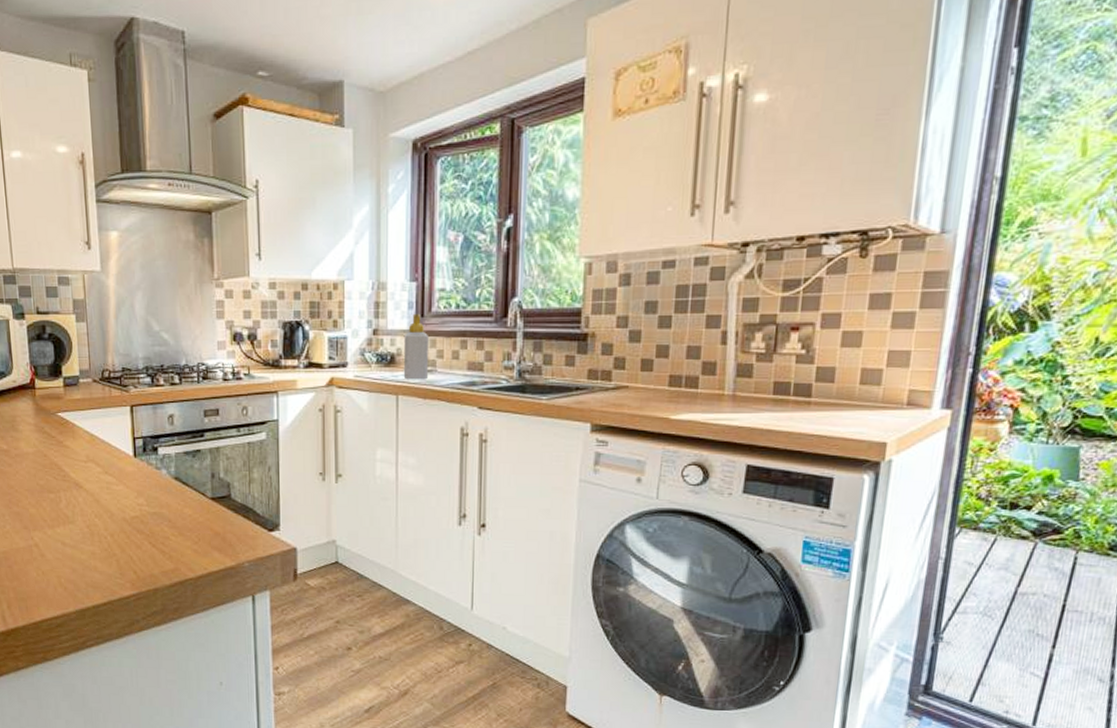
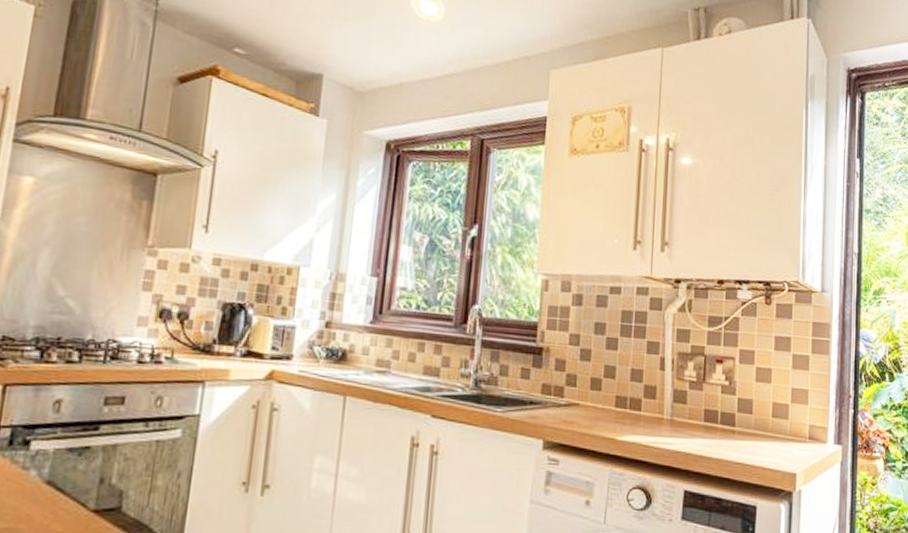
soap bottle: present [403,313,430,380] -> none [354,309,386,382]

